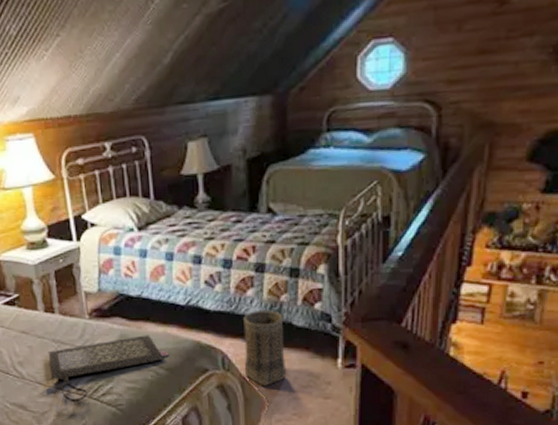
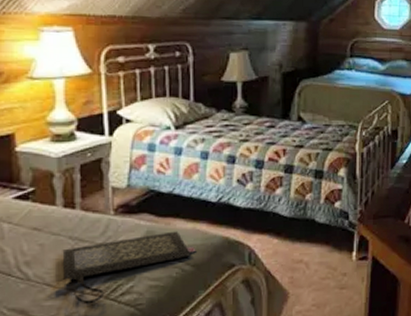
basket: present [243,309,287,387] -> none [269,207,308,280]

